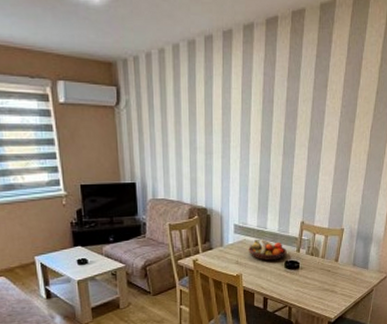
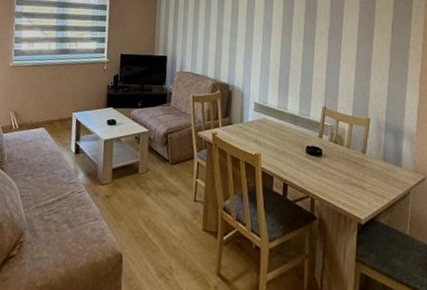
fruit bowl: present [248,238,287,261] -> none [268,119,308,144]

